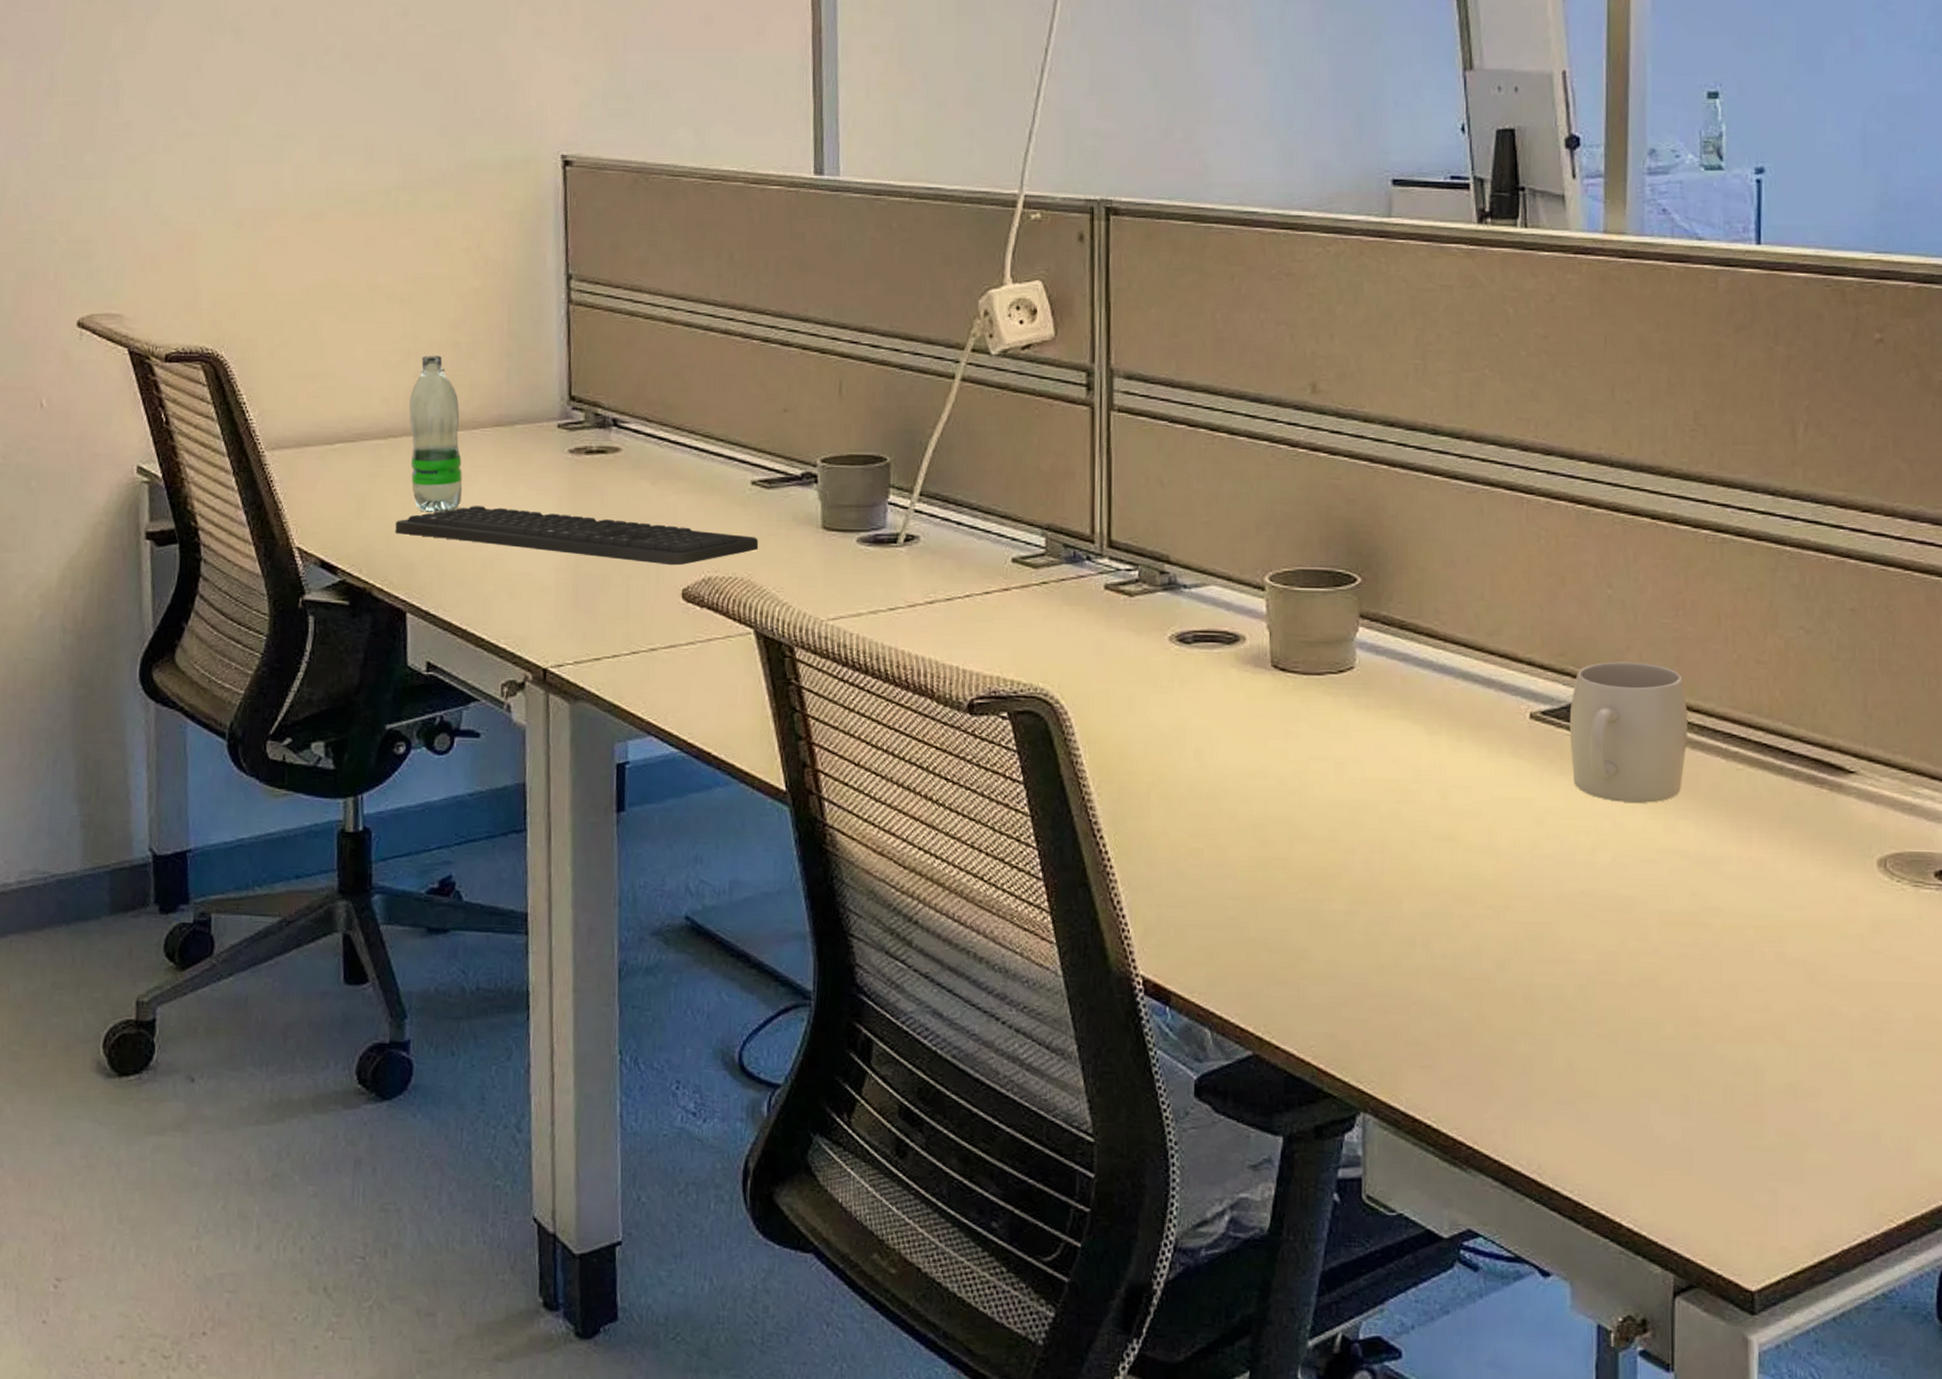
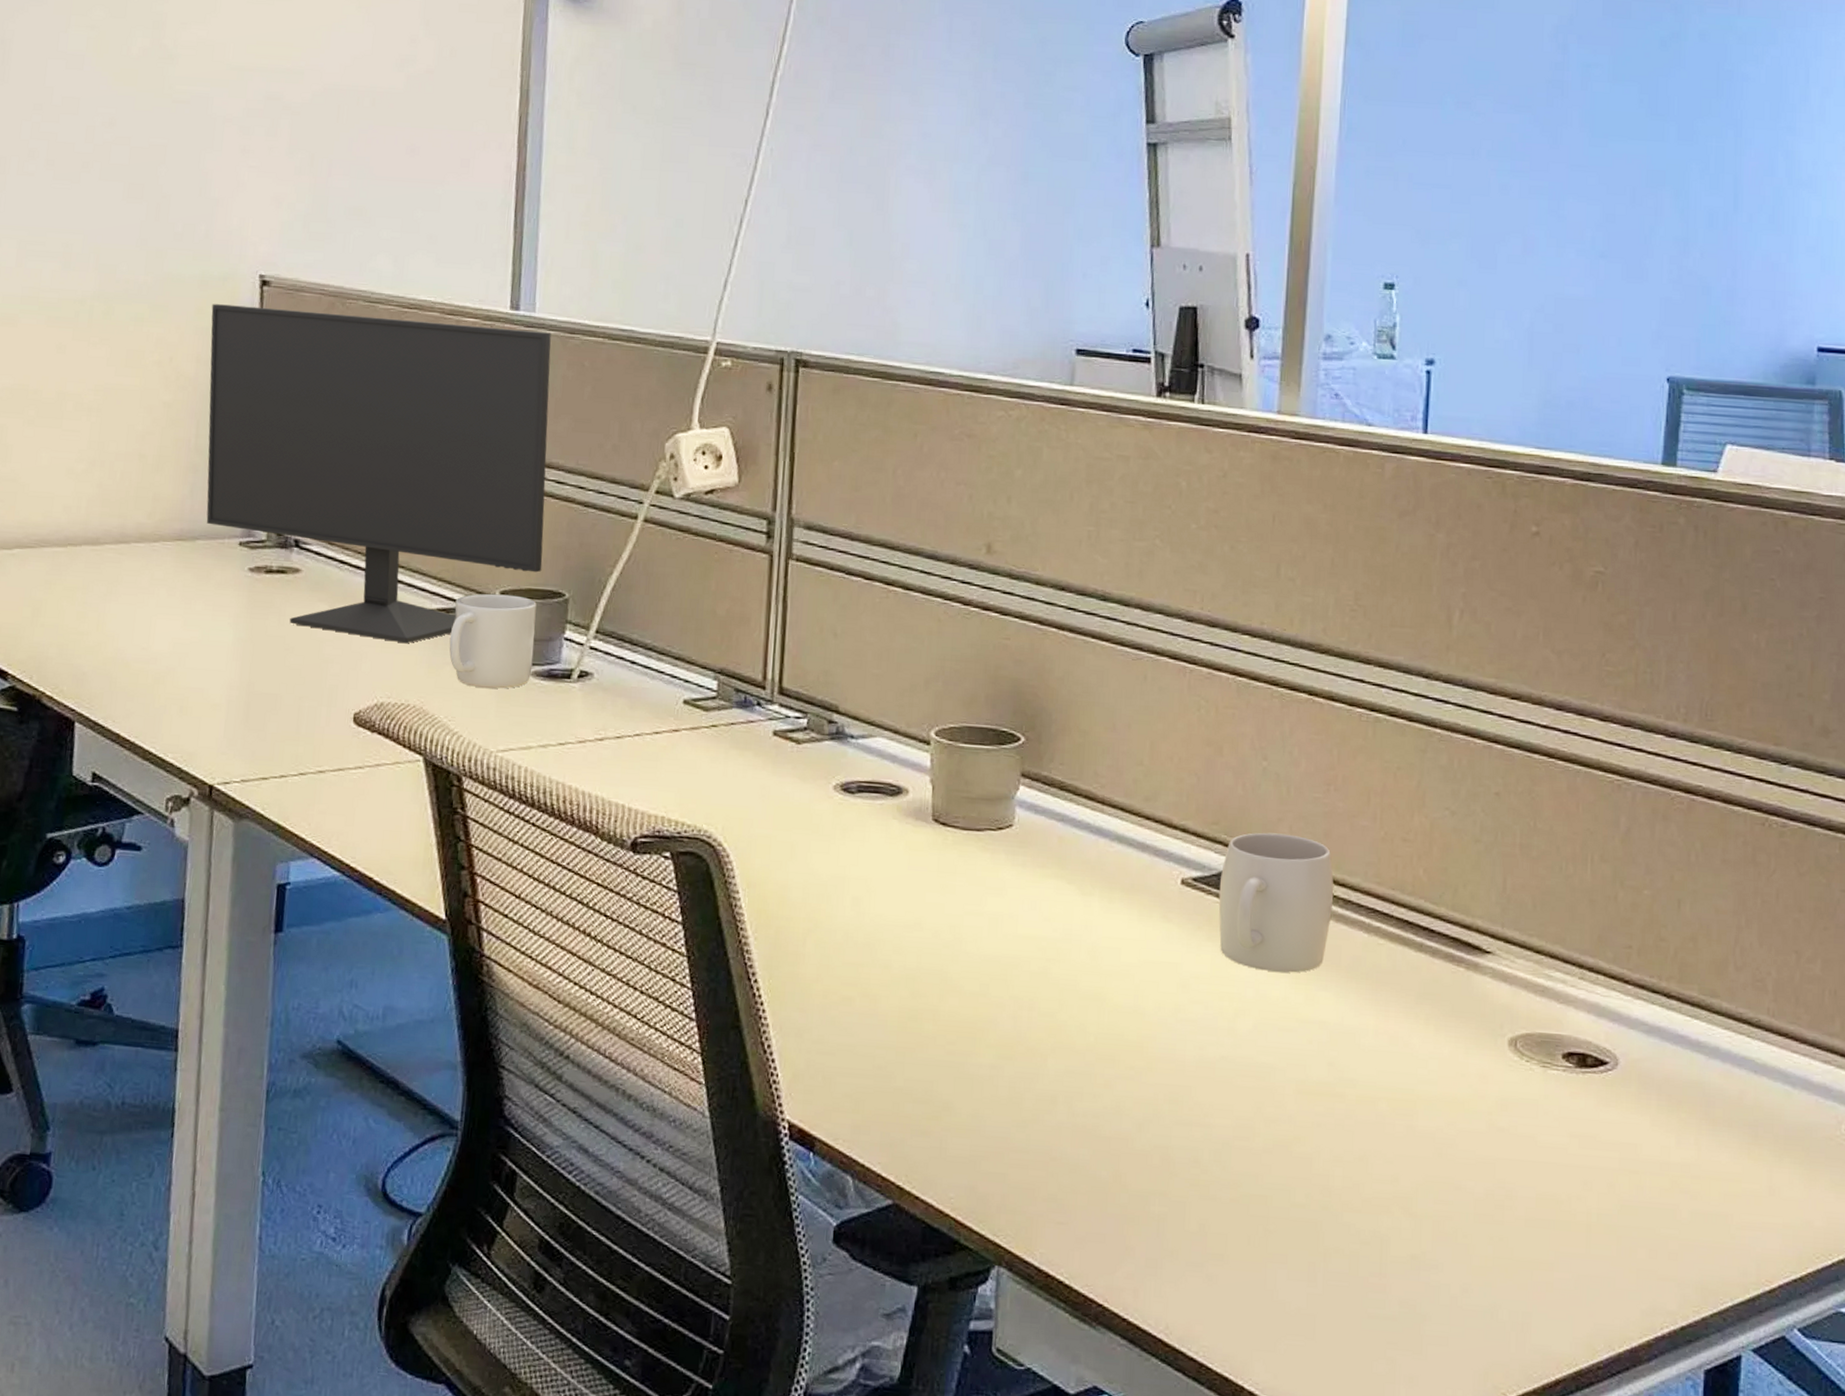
computer keyboard: present [395,506,759,566] -> none [69,618,433,690]
bottle: present [409,355,463,512] -> none [88,466,142,623]
computer monitor: none [515,187,862,517] -> present [206,304,551,644]
mug: none [773,462,859,558] -> present [449,593,537,689]

